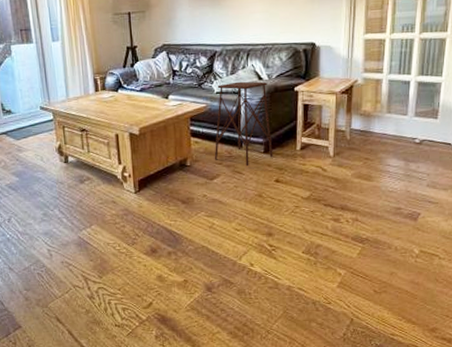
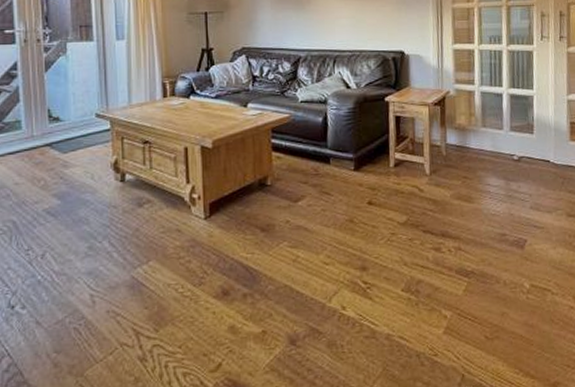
side table: present [214,81,273,167] -> none [298,90,364,186]

